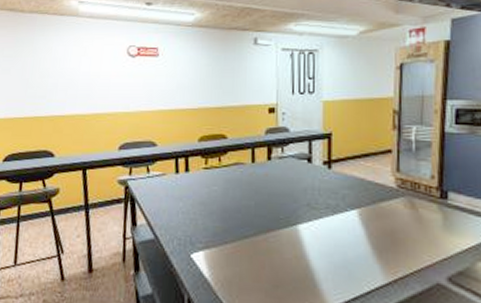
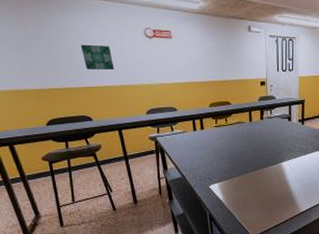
wall art: none [55,66,89,96] -> present [80,44,114,70]

